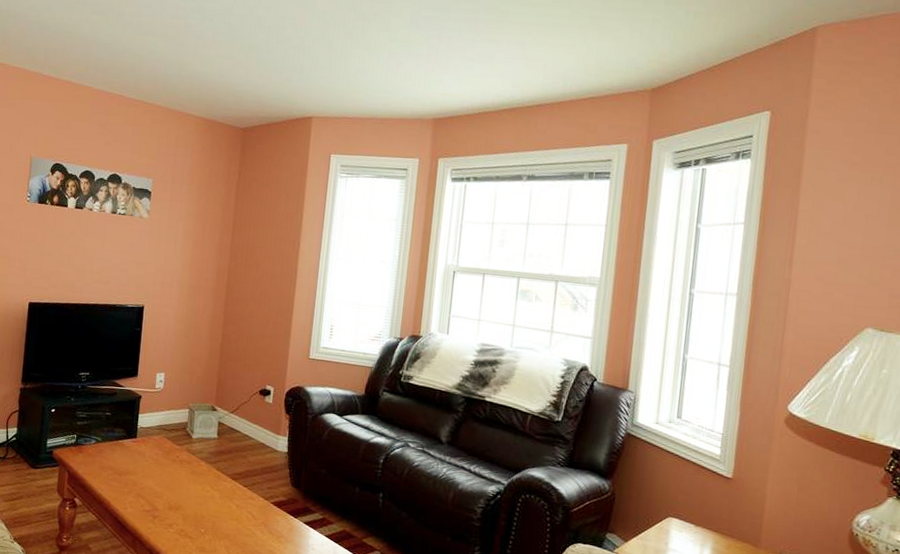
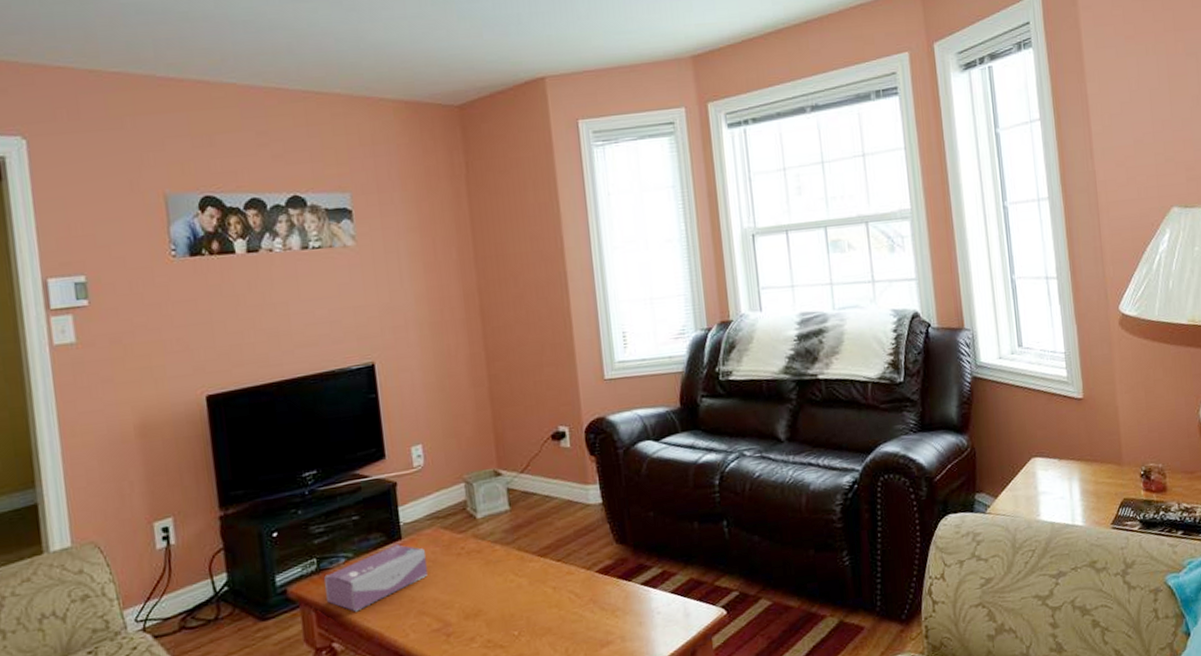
tissue box: none [77,440,151,481] -> present [323,544,427,612]

